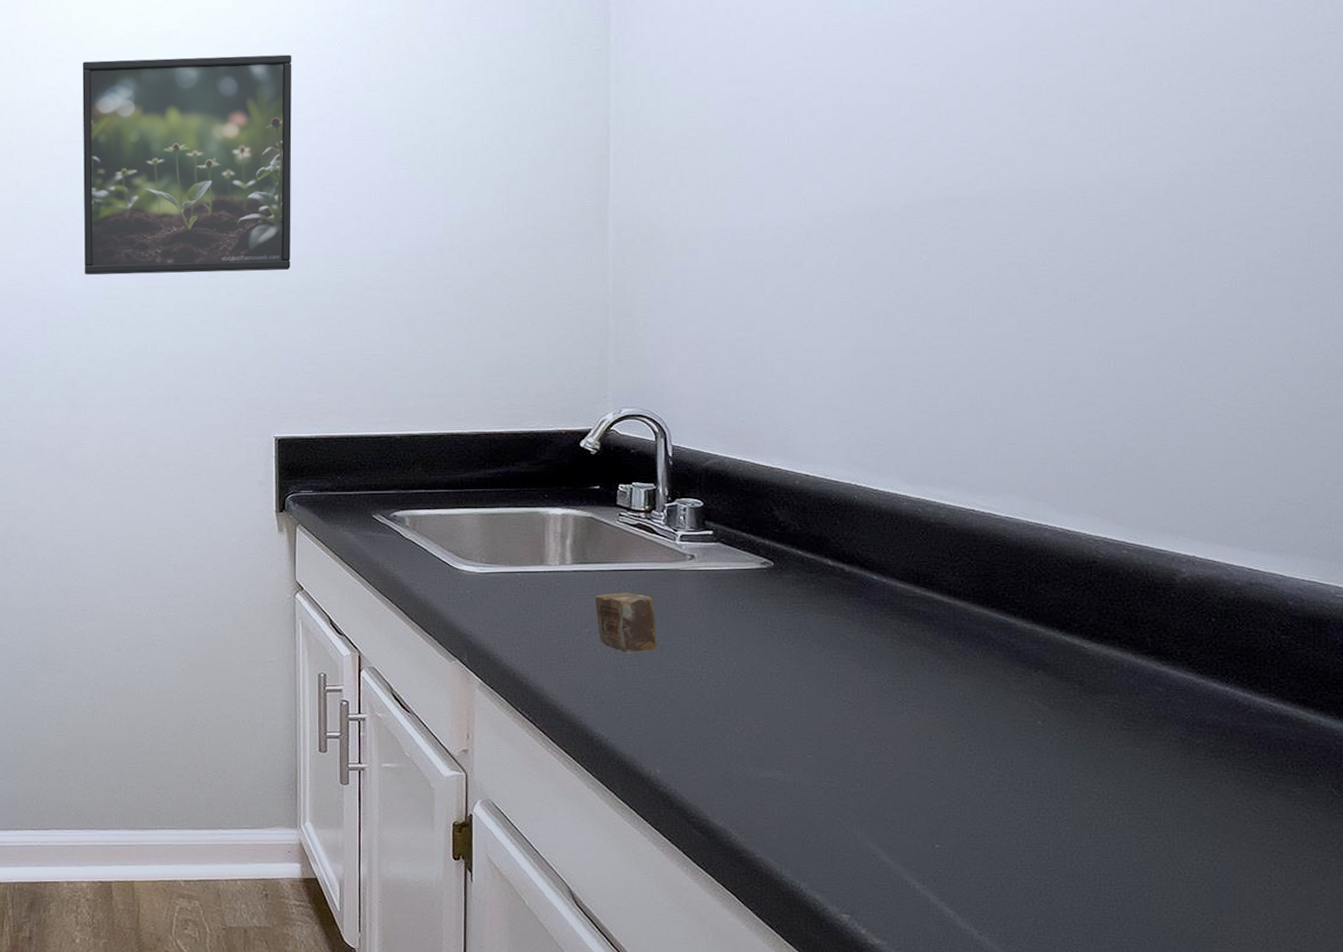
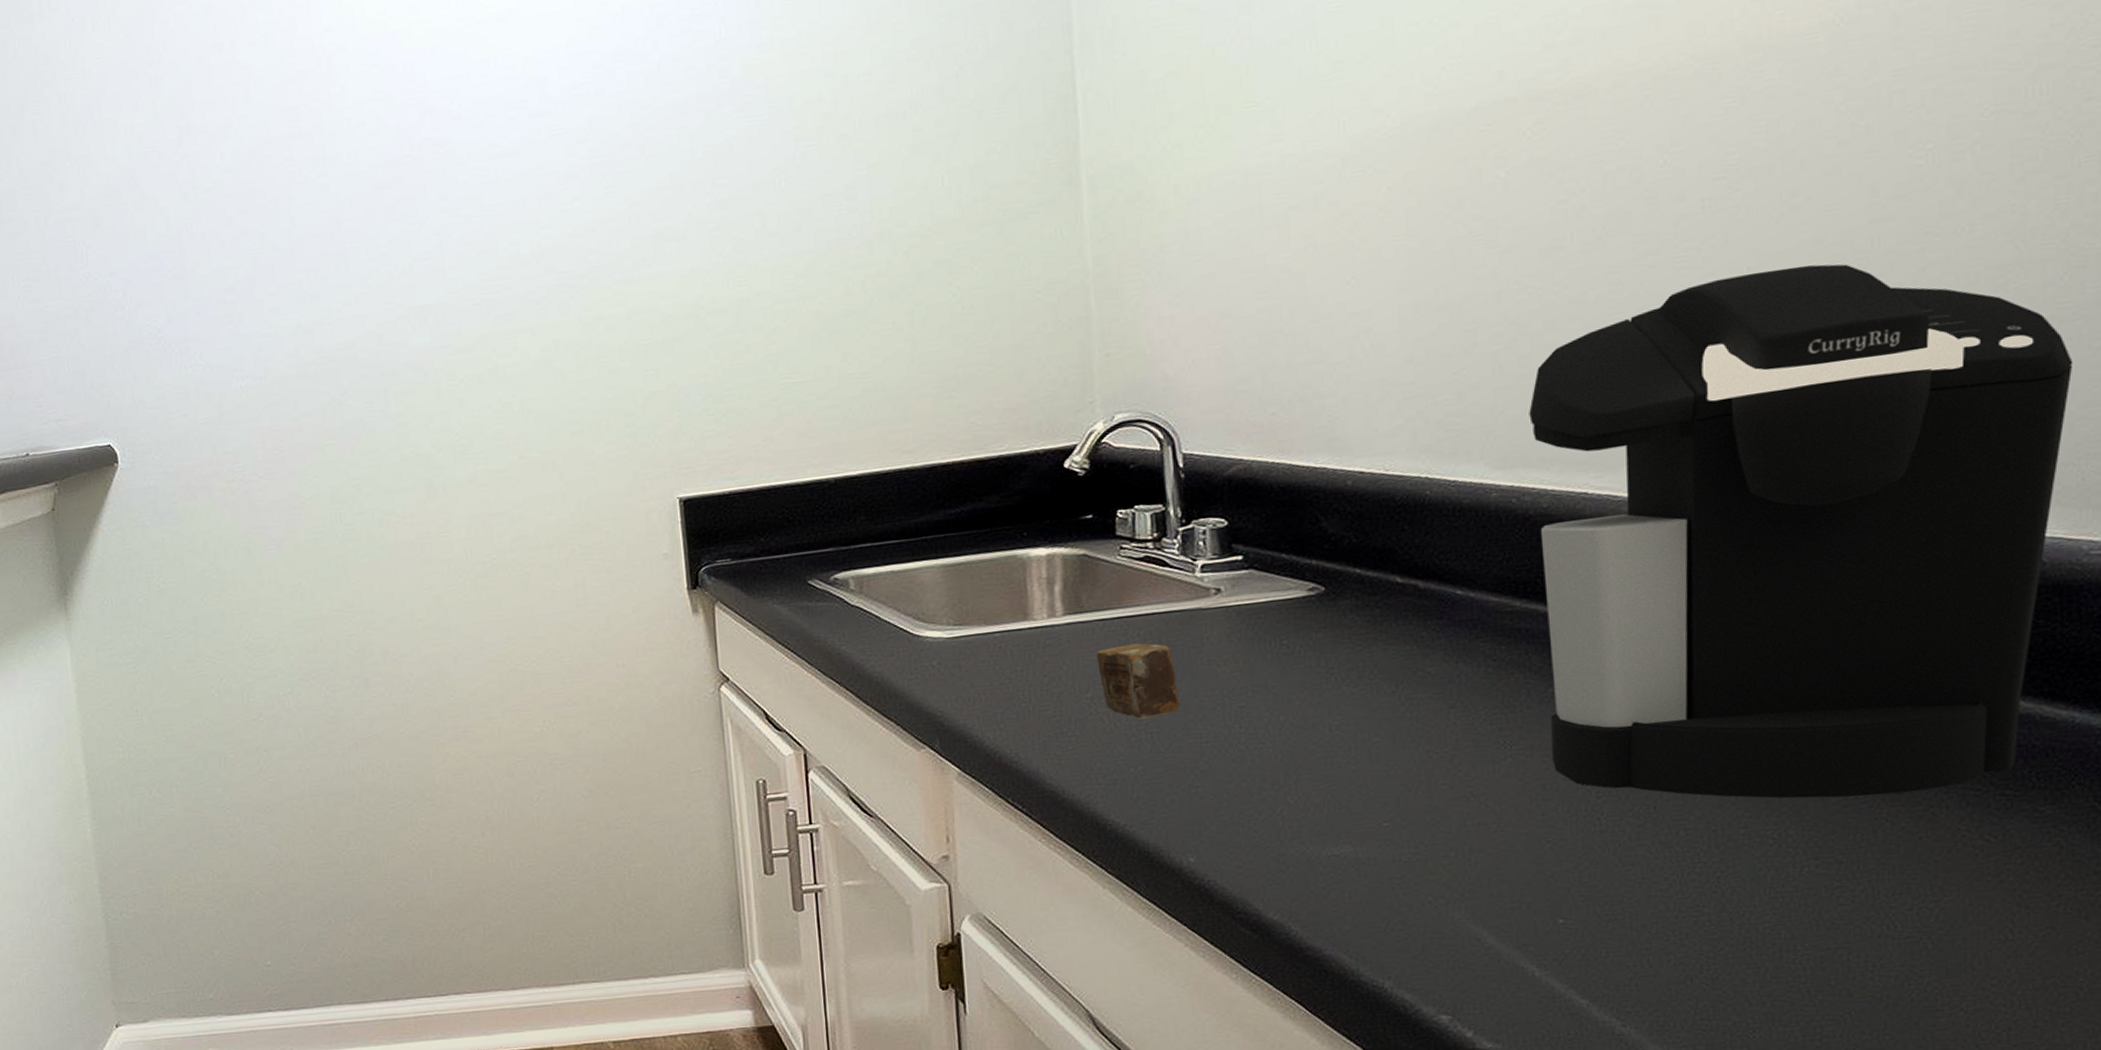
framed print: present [82,54,292,275] -> none [402,19,681,326]
coffee maker: none [934,353,1329,768] -> present [1529,264,2073,799]

